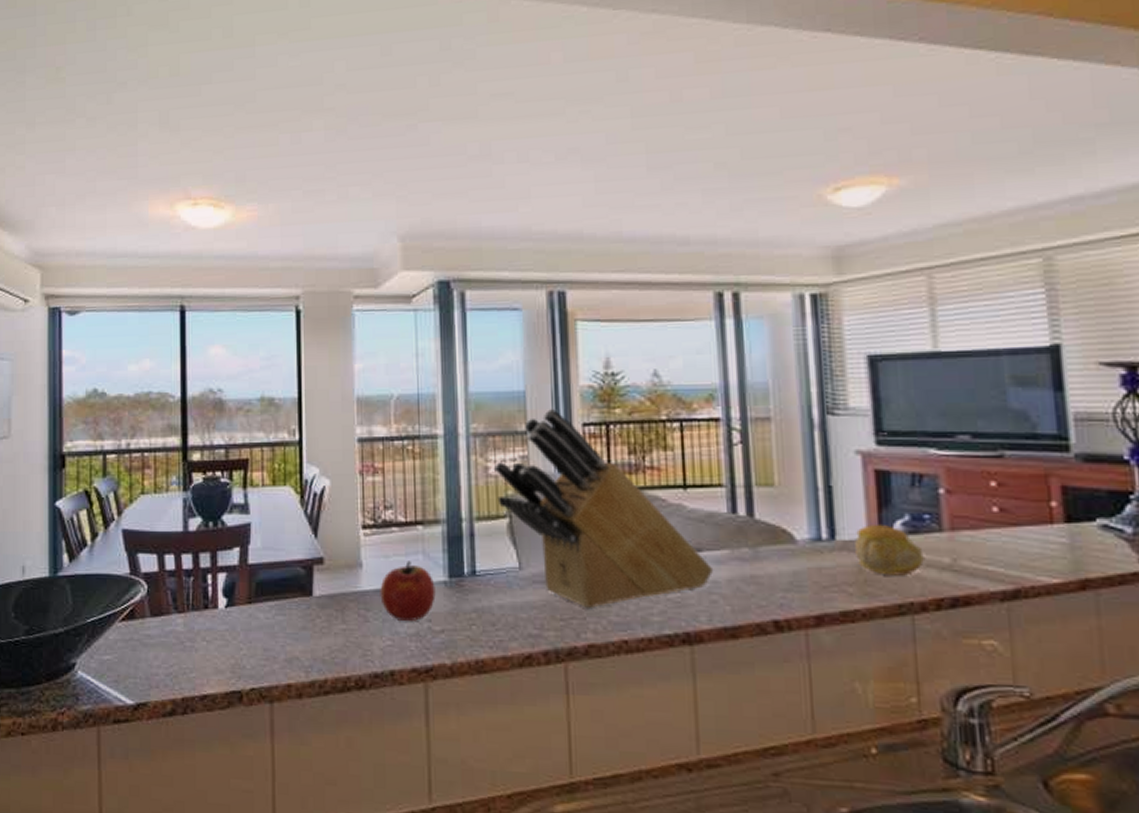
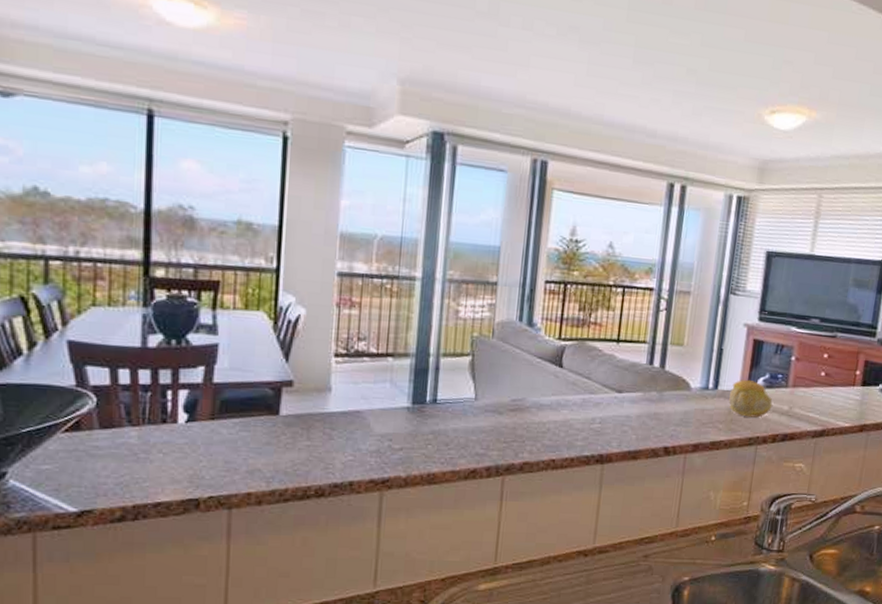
fruit: present [380,561,436,622] -> none [346,388,399,441]
knife block: present [493,408,714,610] -> none [463,264,629,435]

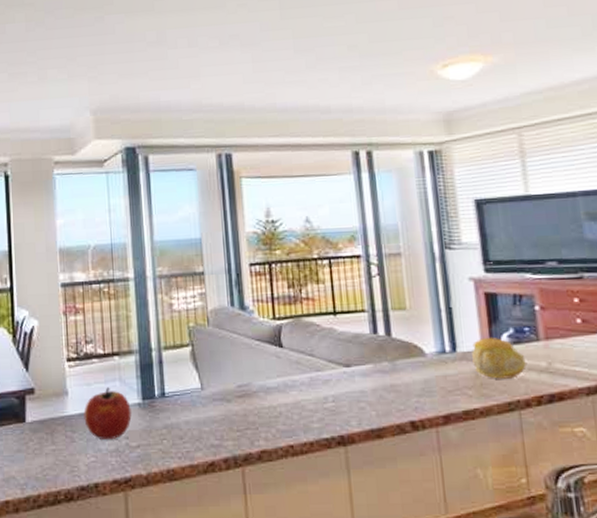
fruit: none [346,388,399,441] -> present [84,387,132,440]

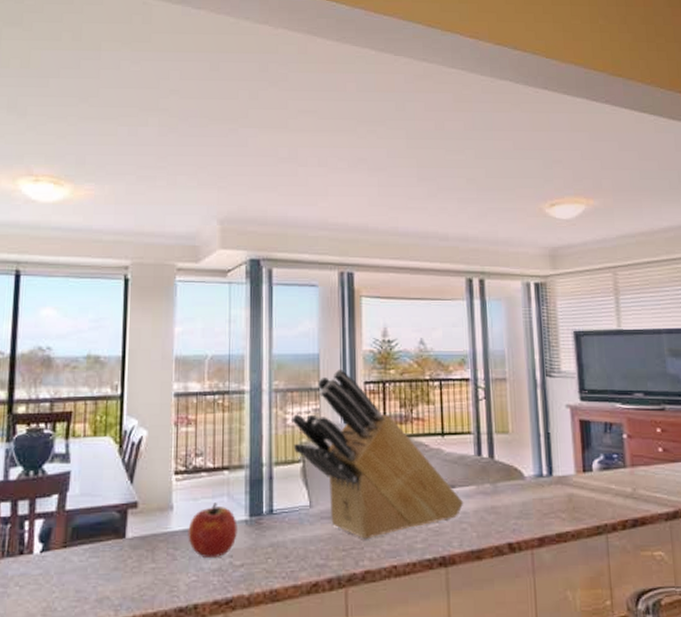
knife block: none [176,251,361,421] -> present [290,368,464,540]
fruit: present [472,338,527,379] -> none [566,463,615,503]

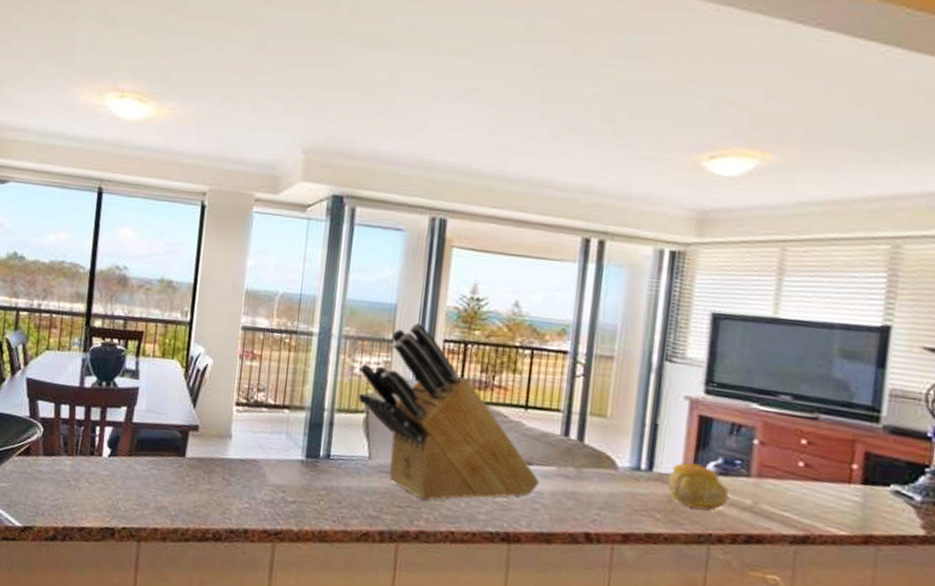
fruit: present [188,502,237,559] -> none [243,438,293,491]
fruit: none [566,463,615,503] -> present [668,462,730,511]

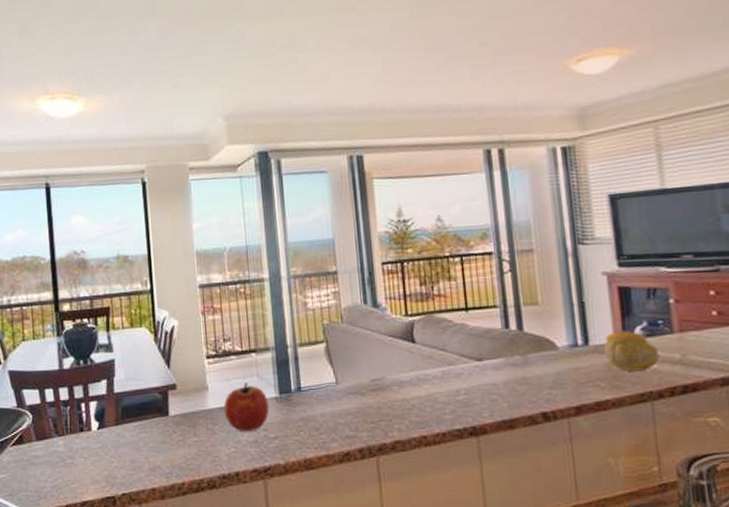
fruit: none [243,438,293,491] -> present [223,382,269,432]
knife block: present [358,322,540,502] -> none [311,251,493,413]

